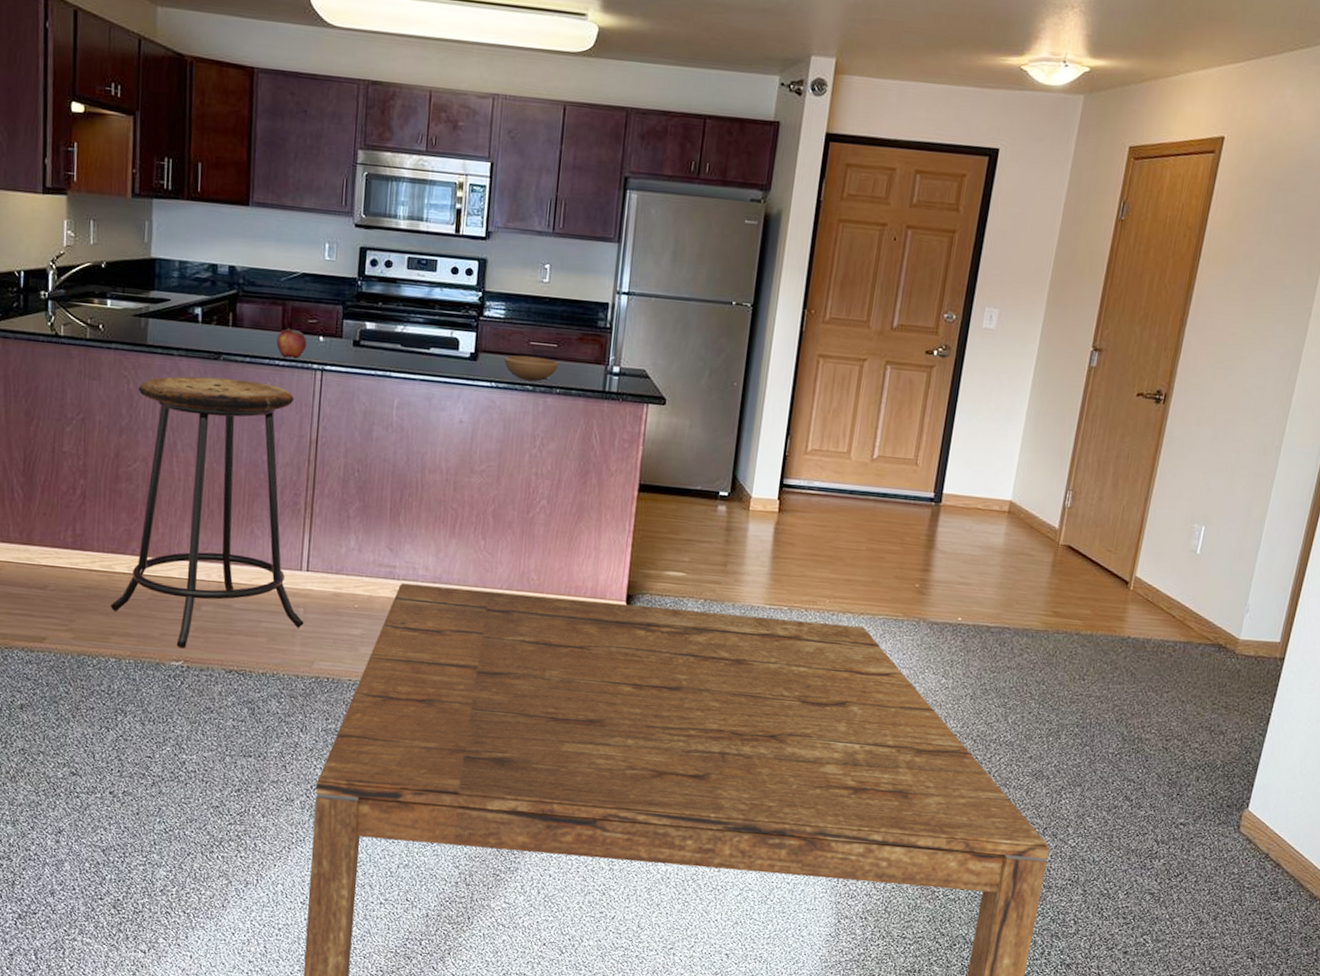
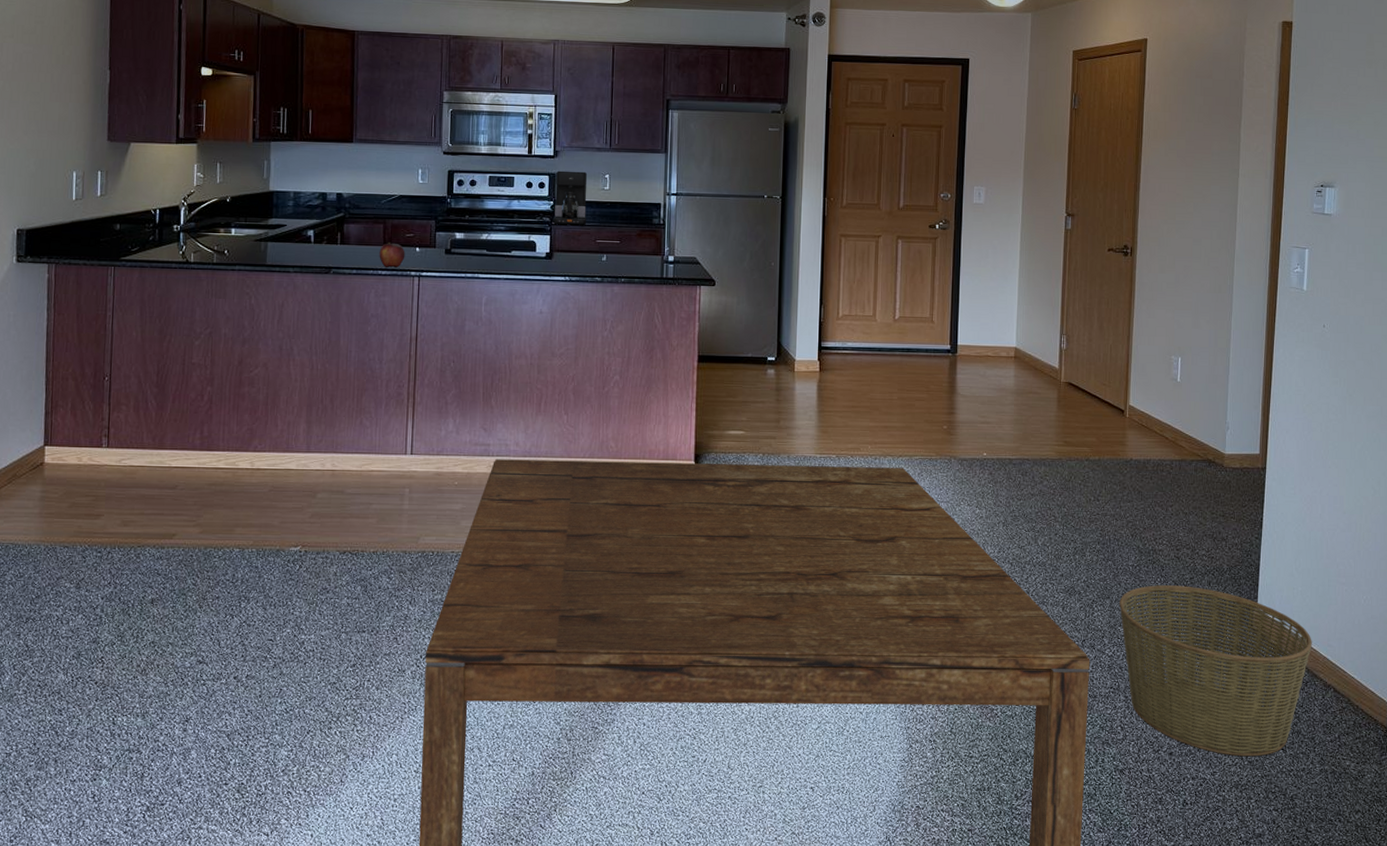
bar stool: present [111,376,304,649] -> none [235,289,410,534]
coffee maker: none [479,255,525,324] -> present [552,170,588,226]
bowl: present [504,355,559,382] -> none [575,252,622,274]
basket: none [1089,776,1305,964] -> present [1119,585,1312,757]

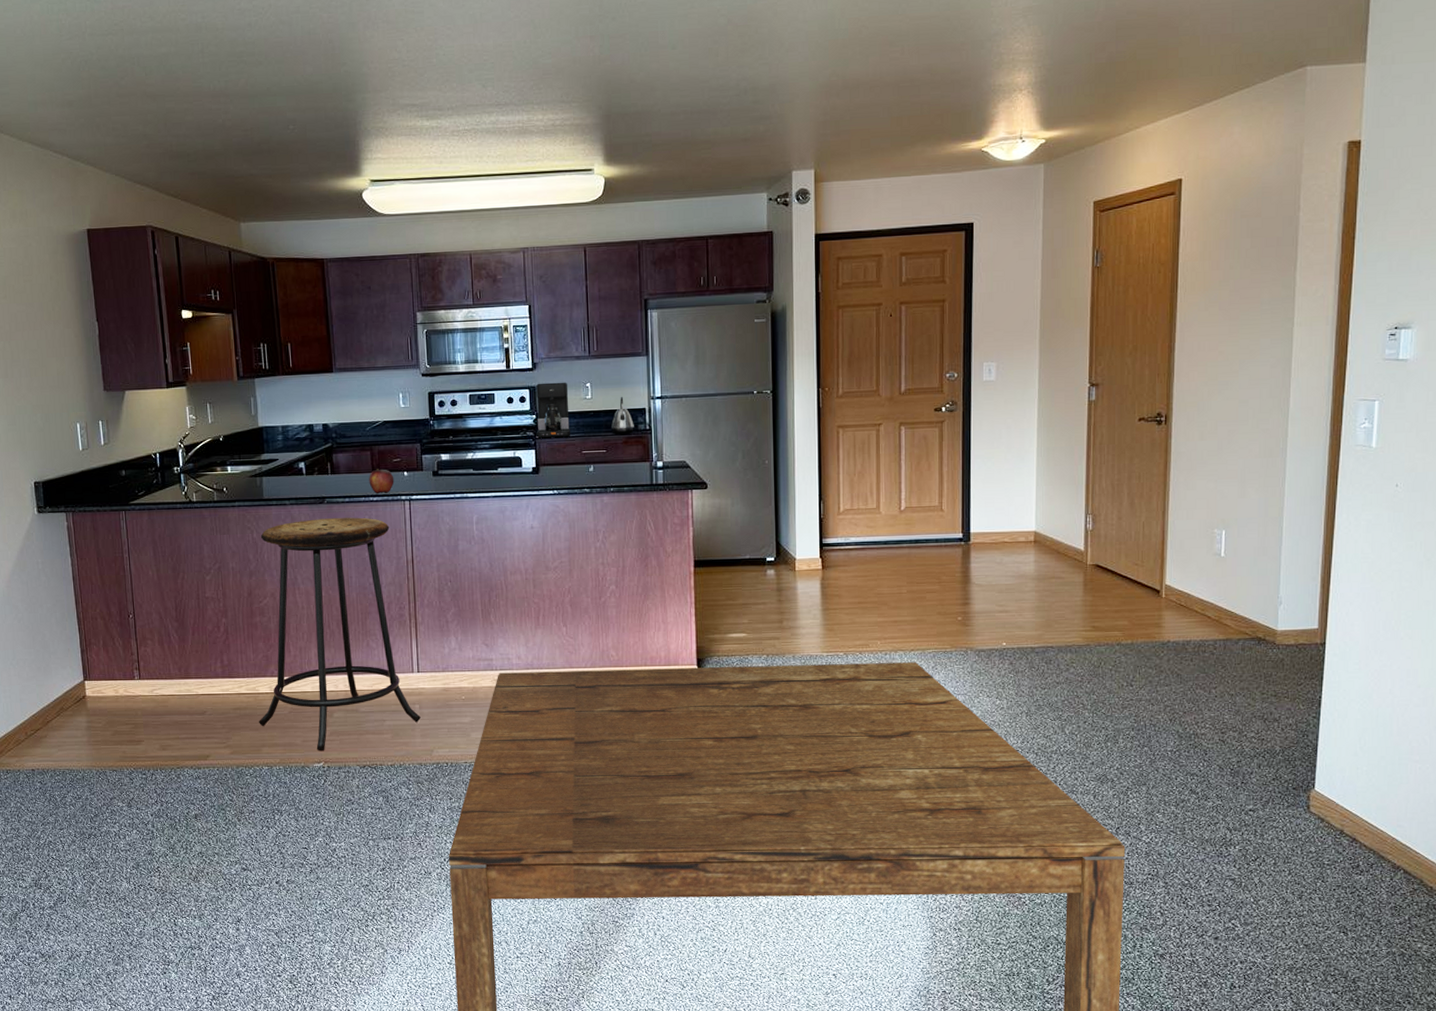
bar stool: none [235,289,410,534] -> present [259,517,421,751]
kettle: none [626,190,649,227] -> present [610,396,634,435]
basket: present [1119,585,1312,757] -> none [1157,769,1379,940]

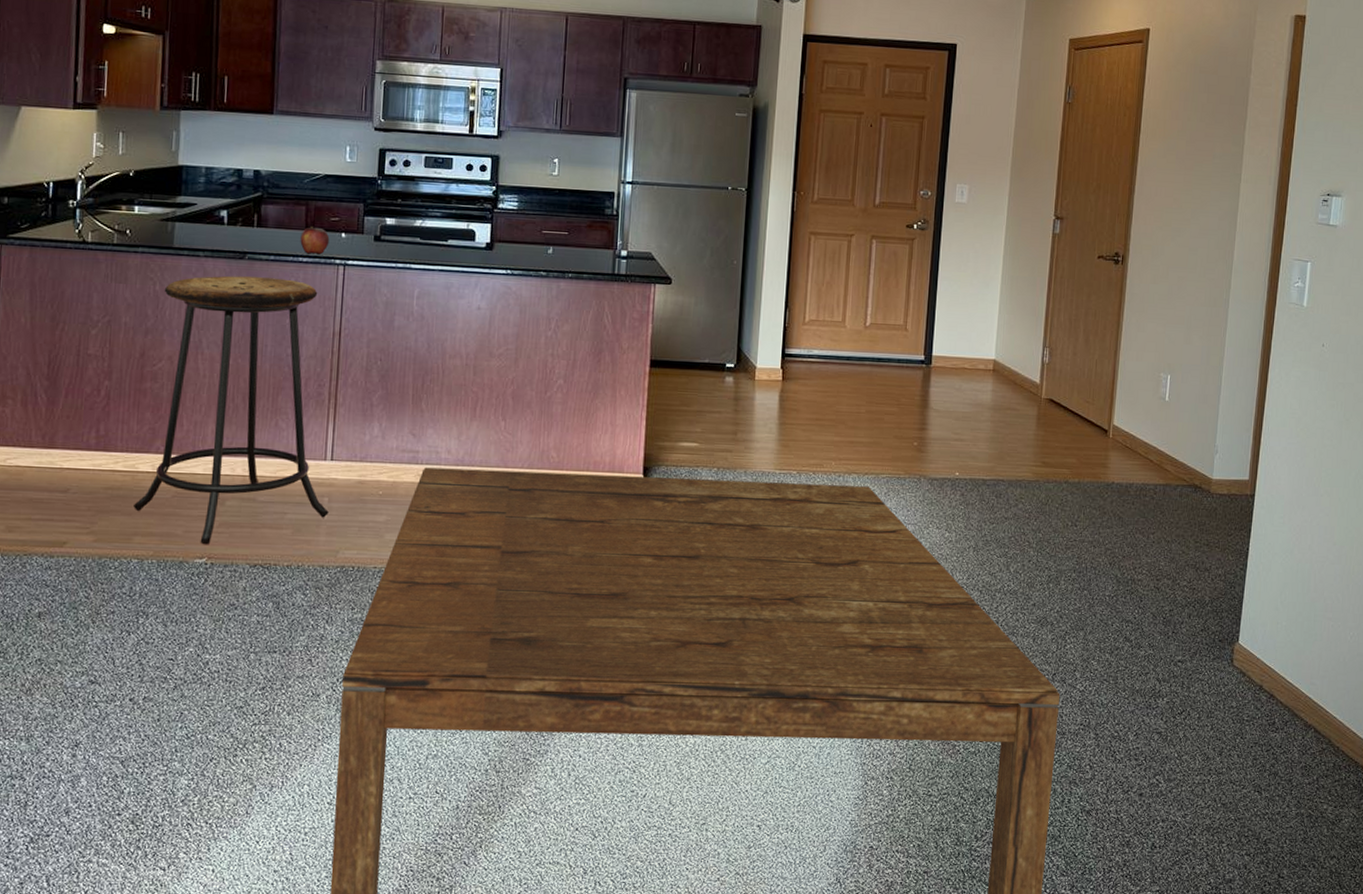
coffee maker: present [535,382,571,439] -> none [494,152,535,214]
kettle: present [610,396,634,435] -> none [575,176,601,218]

